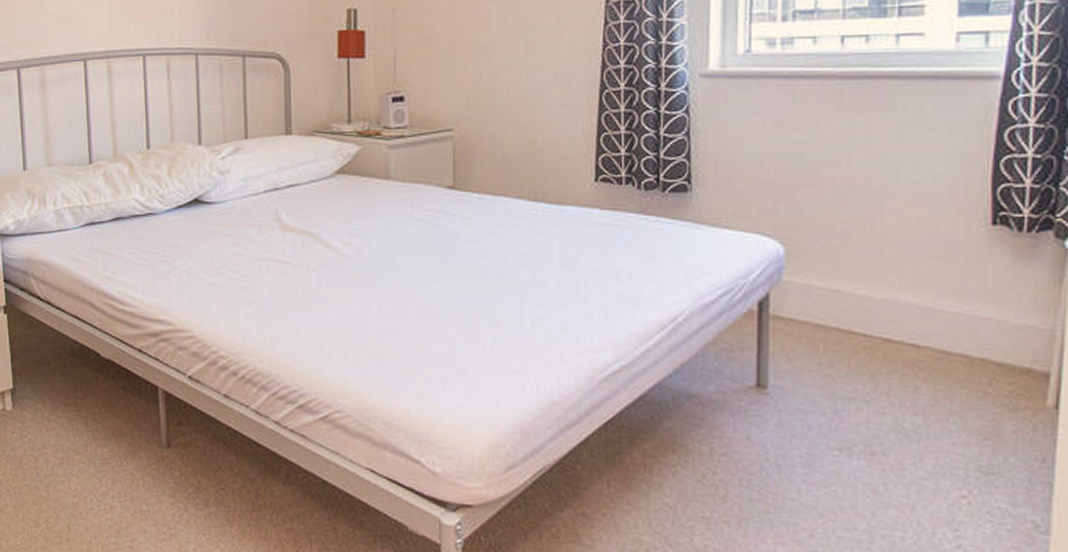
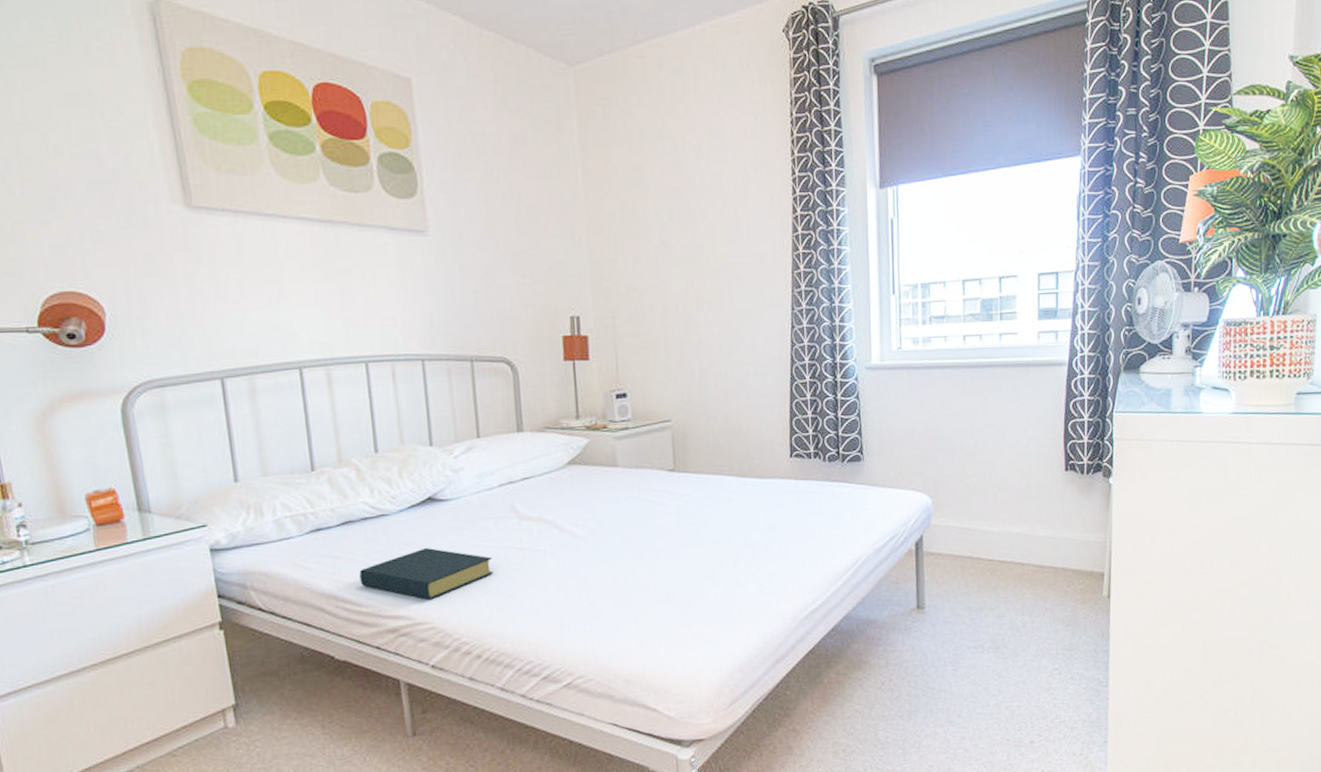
hardback book: none [127,251,254,306] -> present [359,547,493,599]

